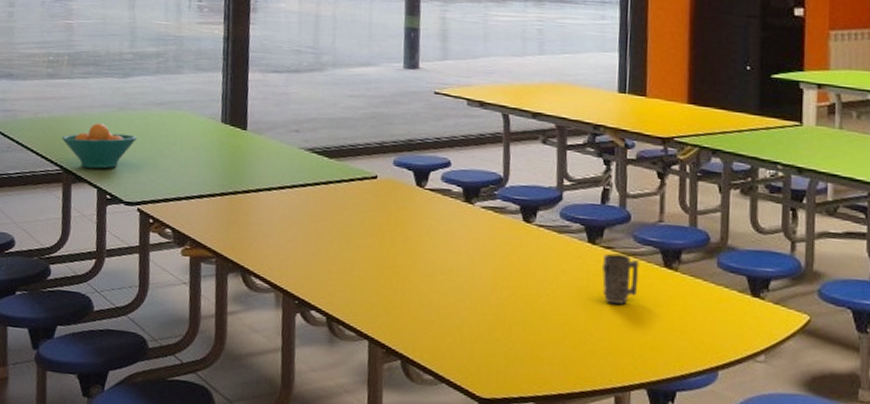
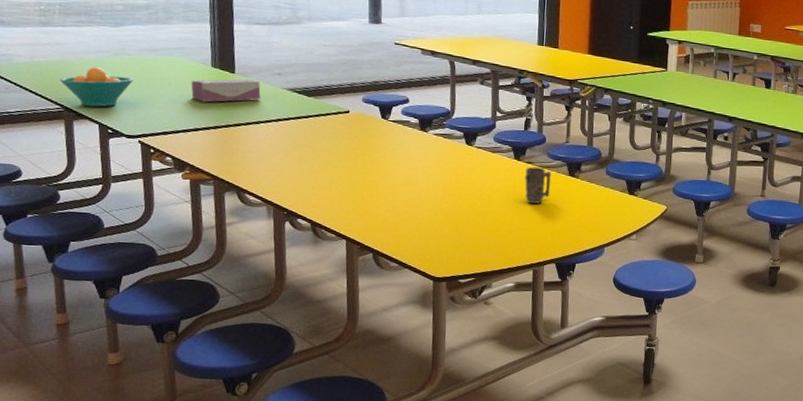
tissue box: none [197,136,275,164] -> present [191,79,261,102]

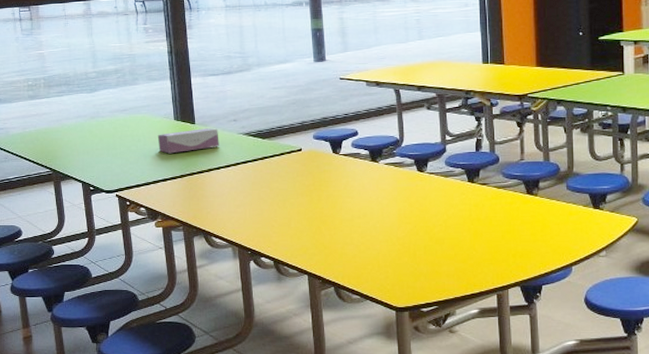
fruit bowl: present [60,67,133,107] -> none [48,131,108,168]
mug: present [524,167,552,204] -> none [480,188,509,227]

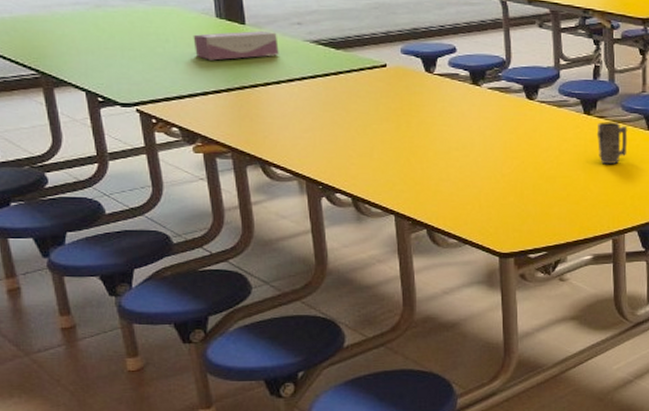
mug: none [480,188,509,227] -> present [596,122,628,165]

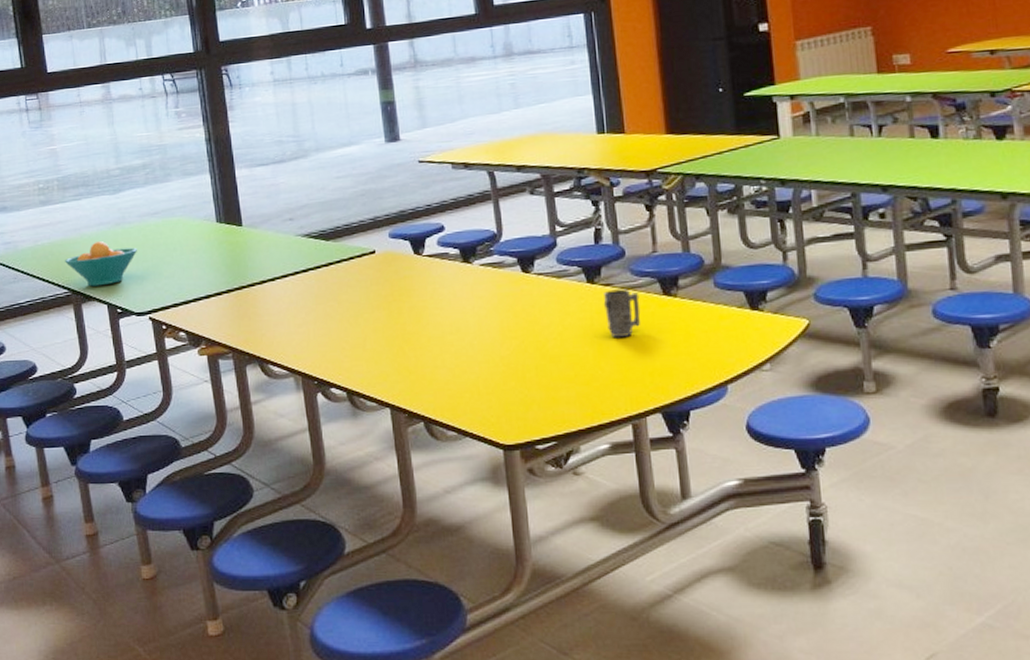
fruit bowl: none [32,22,122,71] -> present [65,241,137,287]
tissue box: present [193,31,279,61] -> none [196,230,273,264]

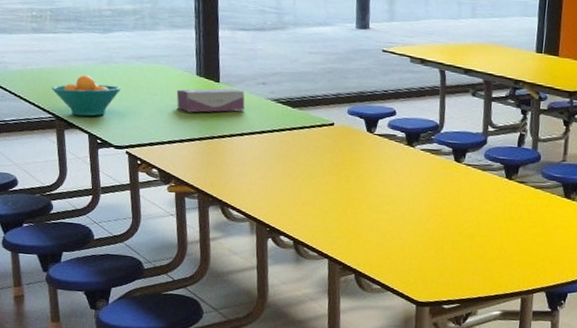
tissue box: none [196,230,273,264] -> present [176,88,245,113]
mug: present [603,289,641,338] -> none [515,187,546,228]

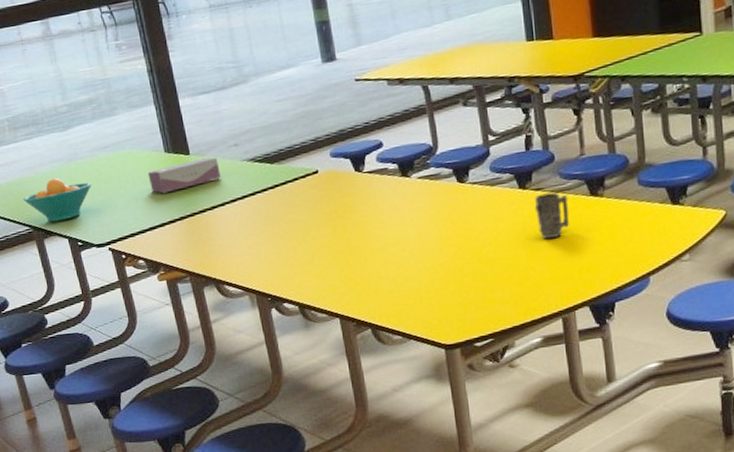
mug: none [515,187,546,228] -> present [534,192,570,240]

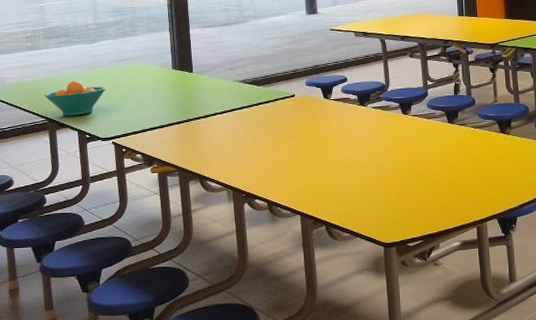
tissue box: present [147,157,221,194] -> none [155,76,216,101]
mug: present [534,192,570,240] -> none [459,128,485,164]

